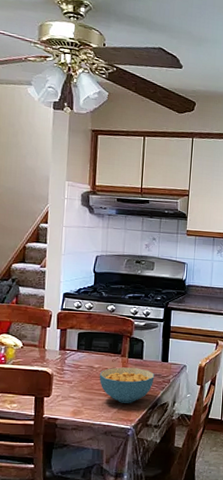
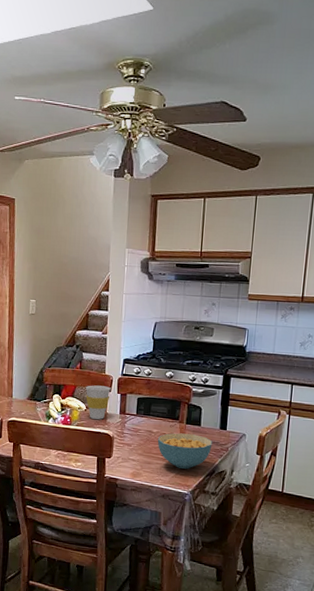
cup: none [21,321,50,357] -> present [85,385,111,420]

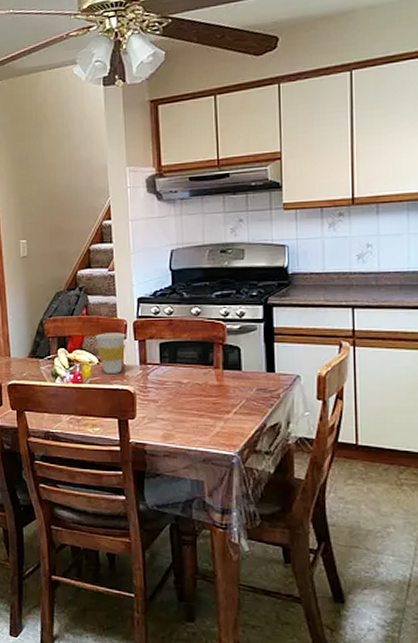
cereal bowl: present [157,433,213,469] -> none [189,381,259,425]

